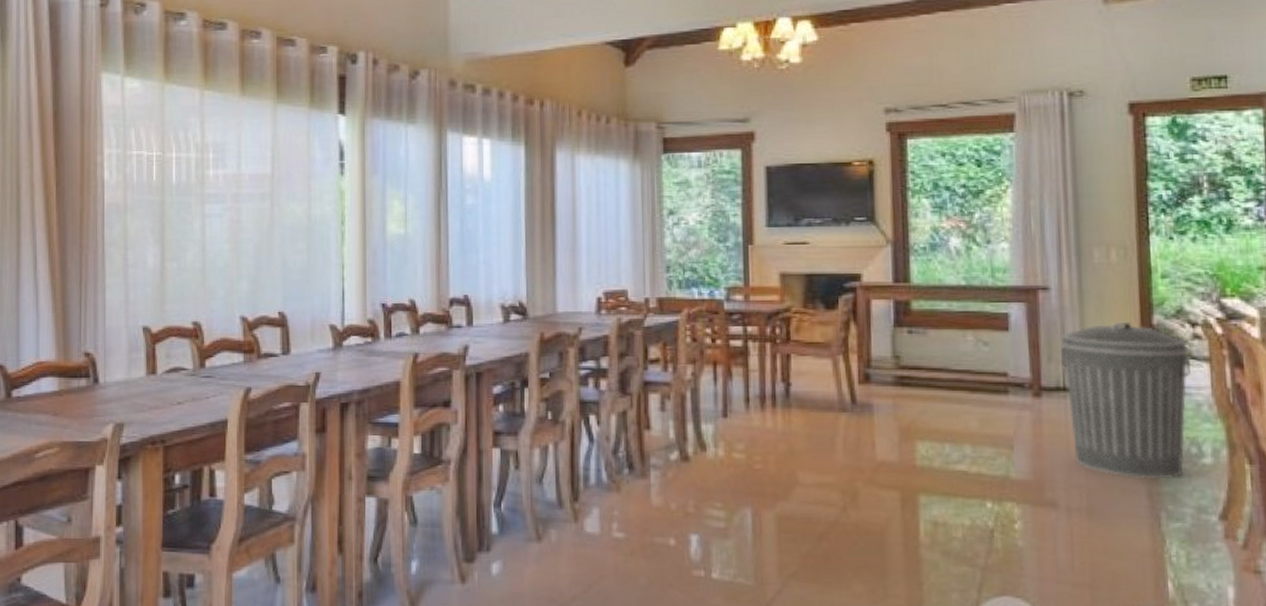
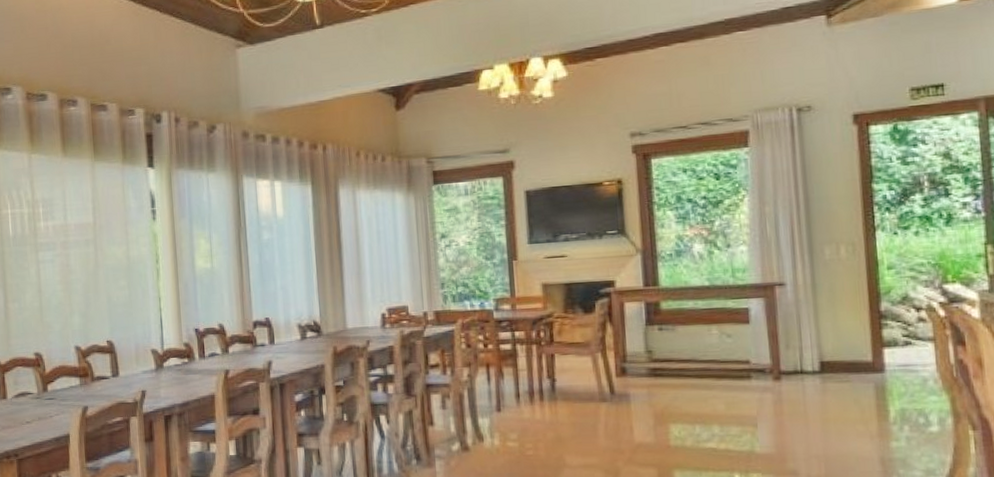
trash can: present [1061,321,1191,478] -> none [797,309,917,447]

